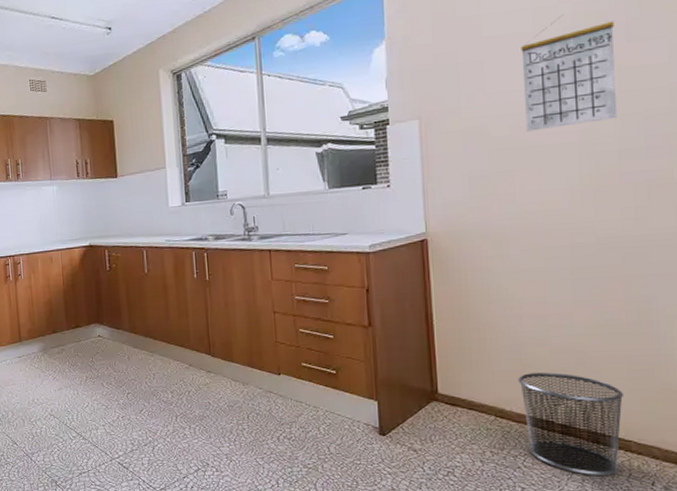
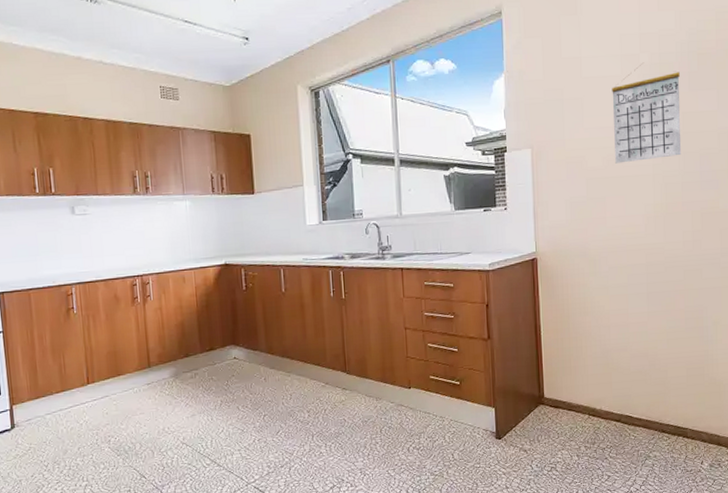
waste bin: present [518,372,624,477] -> none [606,374,683,461]

